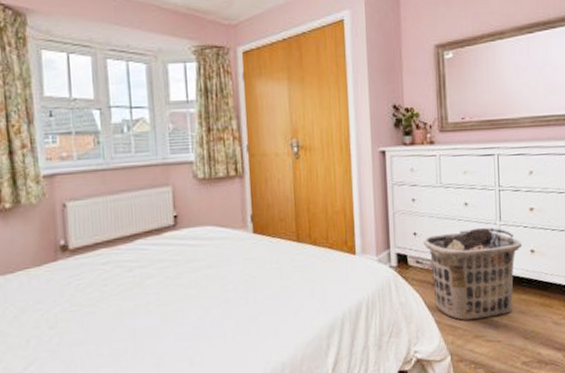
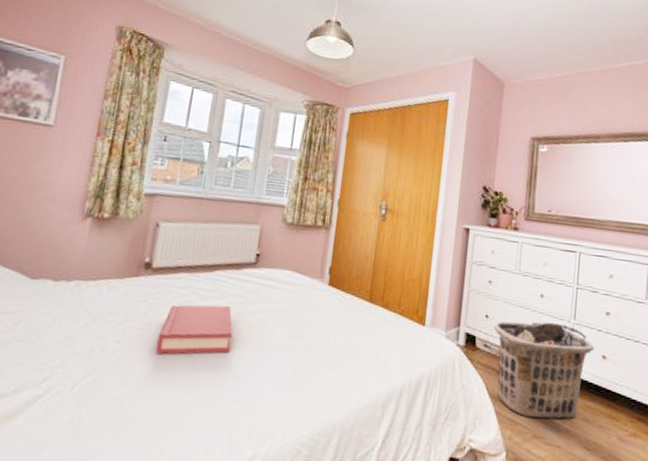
hardback book: none [91,272,167,333] -> present [156,305,233,355]

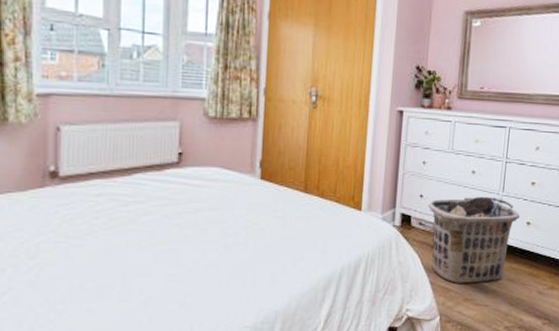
hardback book: present [156,305,233,355] -> none [78,209,161,266]

